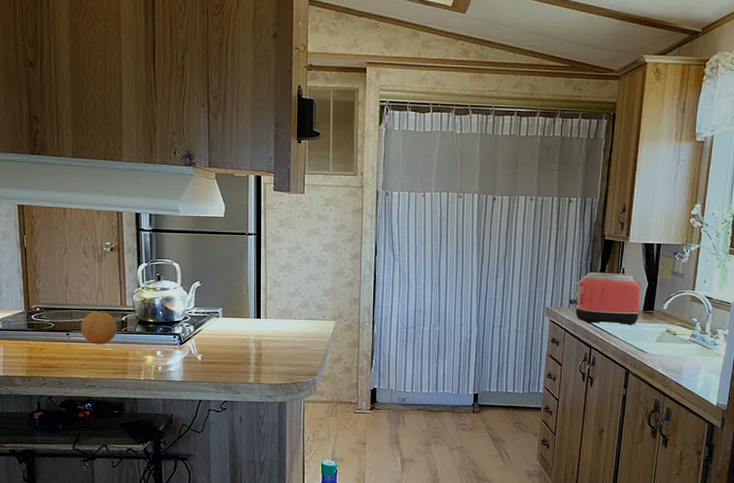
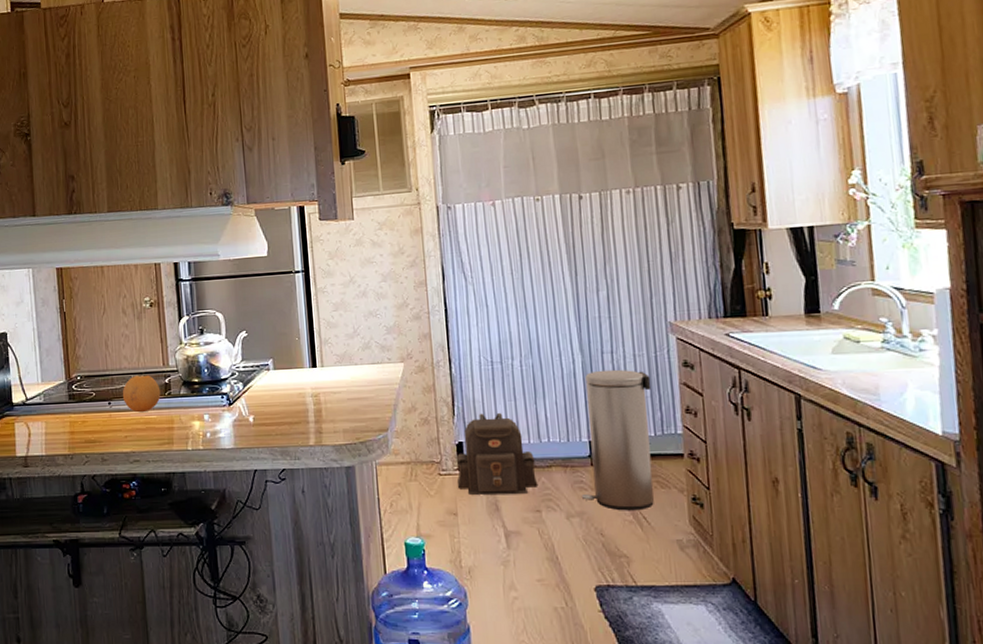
backpack: none [368,366,431,431] -> present [456,412,539,495]
pedal bin: none [462,340,526,448] -> present [581,369,654,511]
toaster: present [569,272,641,326] -> none [699,269,802,338]

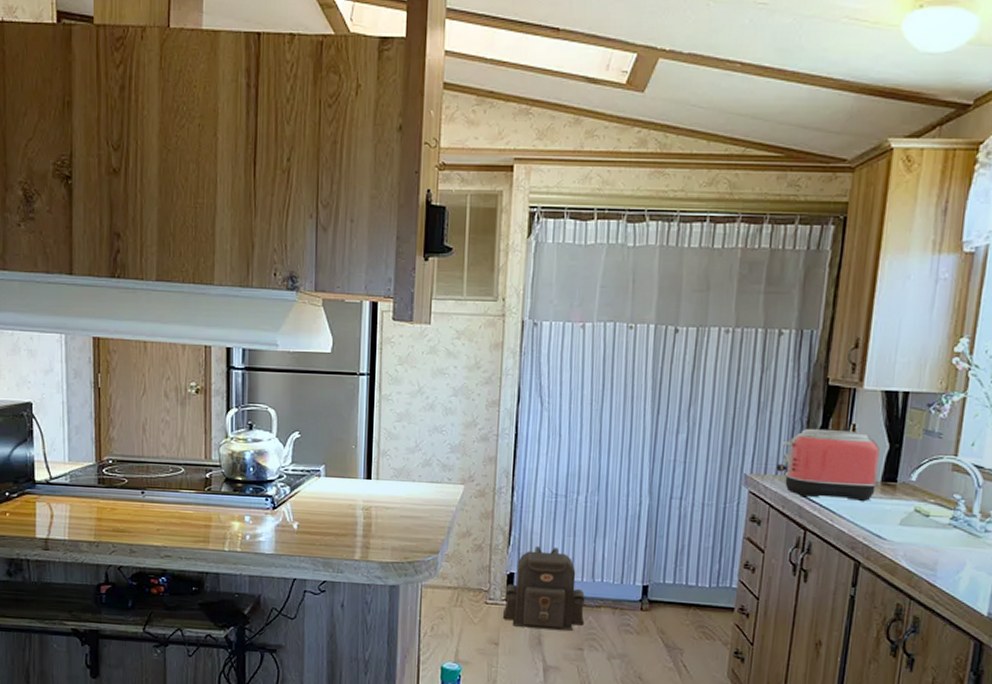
fruit: present [122,374,161,413] -> none [157,465,200,506]
pedal bin: present [581,369,654,511] -> none [625,515,715,659]
toaster: none [699,269,802,338] -> present [776,429,880,502]

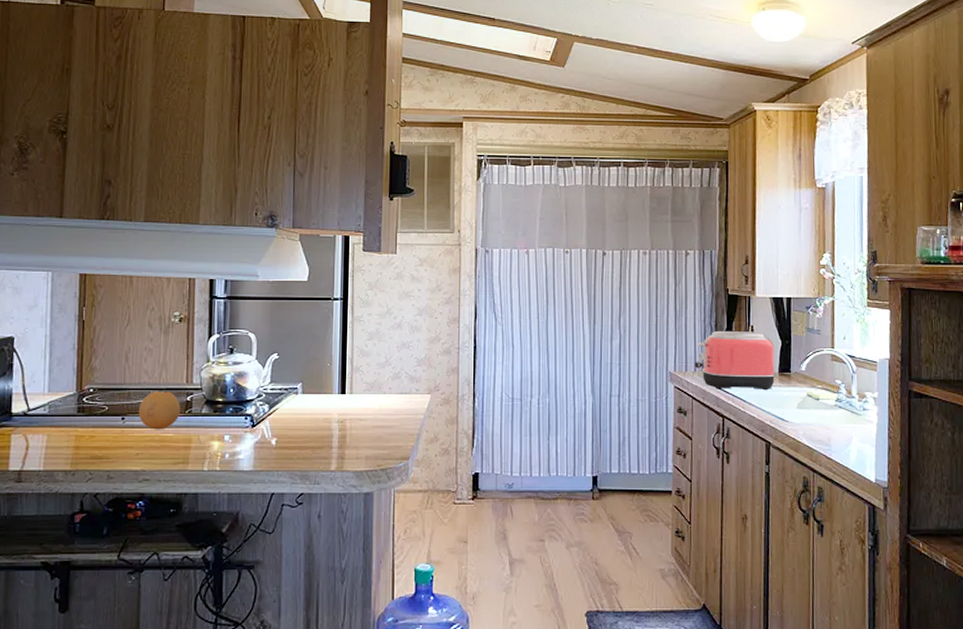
fruit: none [157,465,200,506] -> present [138,390,181,430]
backpack: present [502,545,585,631] -> none [469,446,544,524]

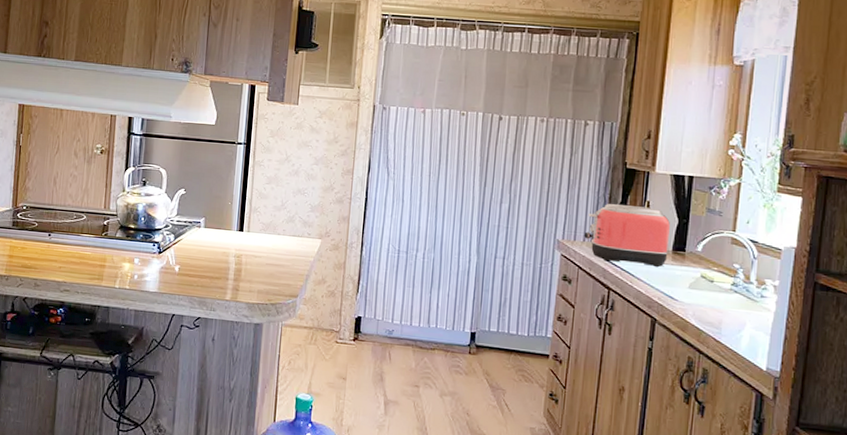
fruit: present [138,390,181,430] -> none [62,213,99,248]

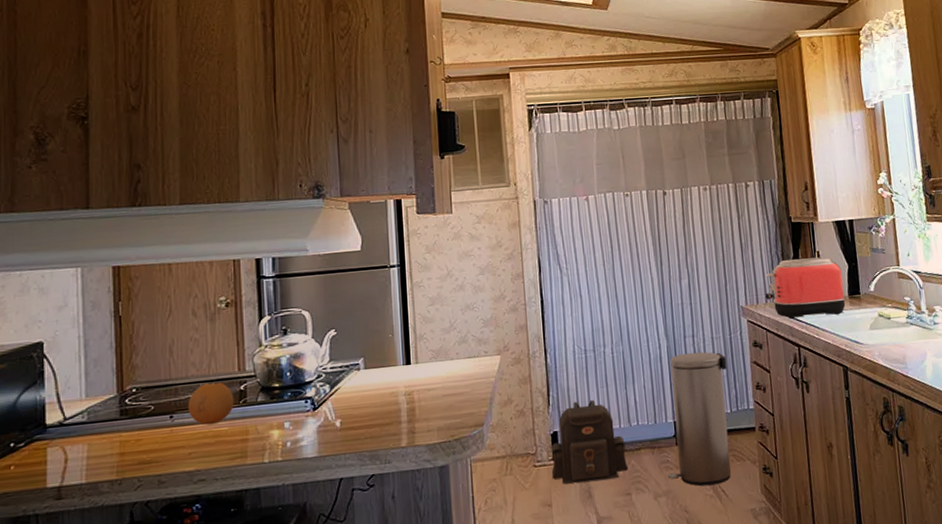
fruit: none [62,213,99,248] -> present [187,382,234,426]
backpack: none [350,294,422,369] -> present [551,399,629,484]
pedal bin: none [455,272,533,398] -> present [667,352,731,486]

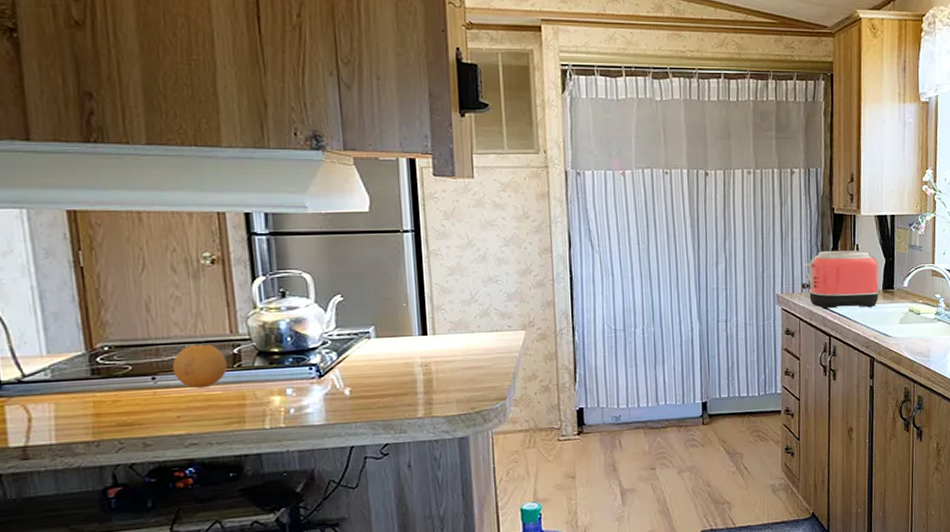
backpack: present [551,399,629,484] -> none [576,378,654,458]
pedal bin: present [667,352,731,486] -> none [692,336,758,463]

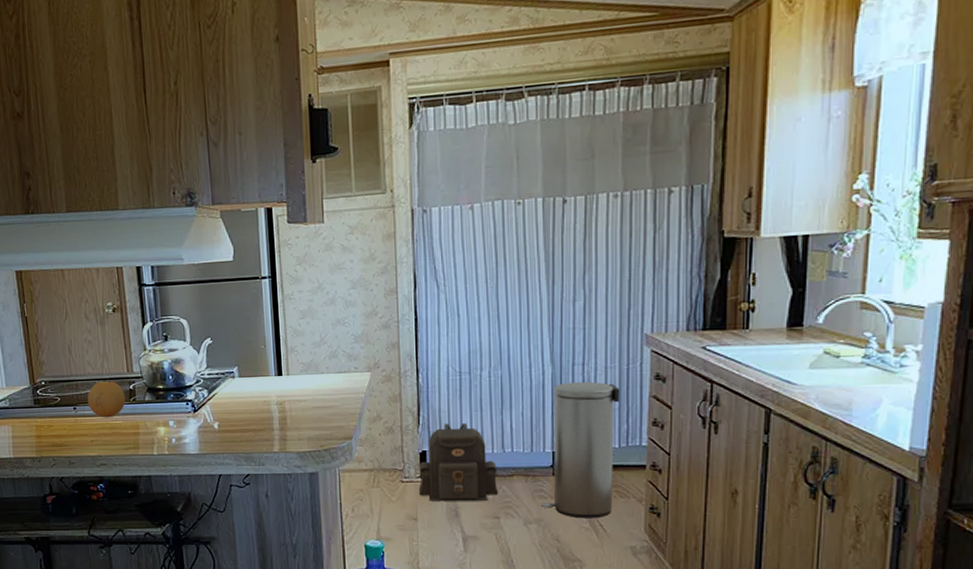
backpack: none [576,378,654,458] -> present [418,422,499,501]
pedal bin: none [692,336,758,463] -> present [540,381,620,519]
toaster: present [801,250,880,309] -> none [677,280,783,351]

